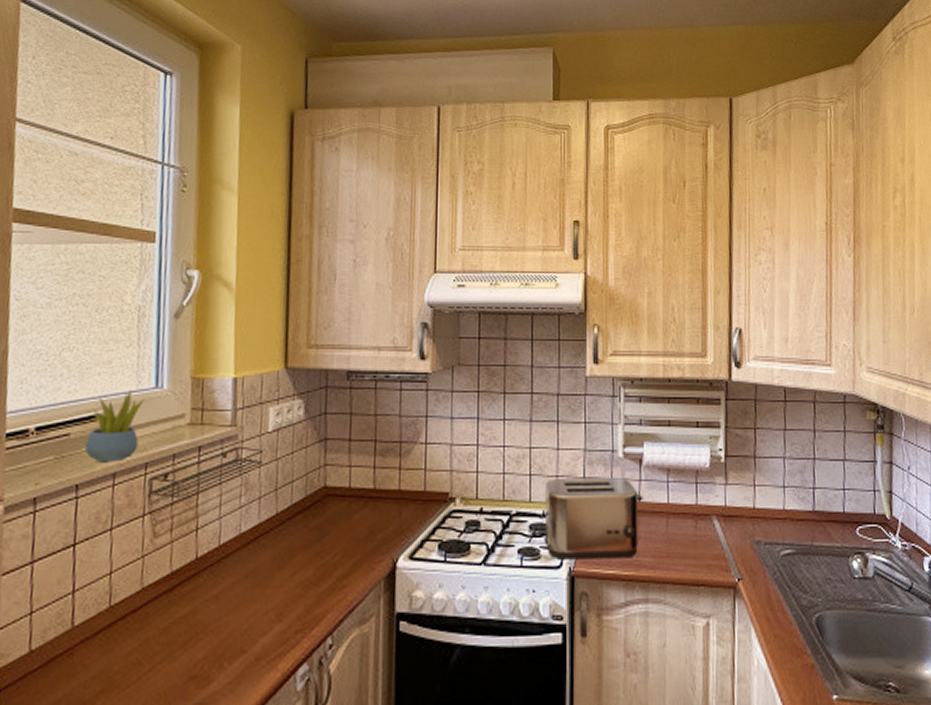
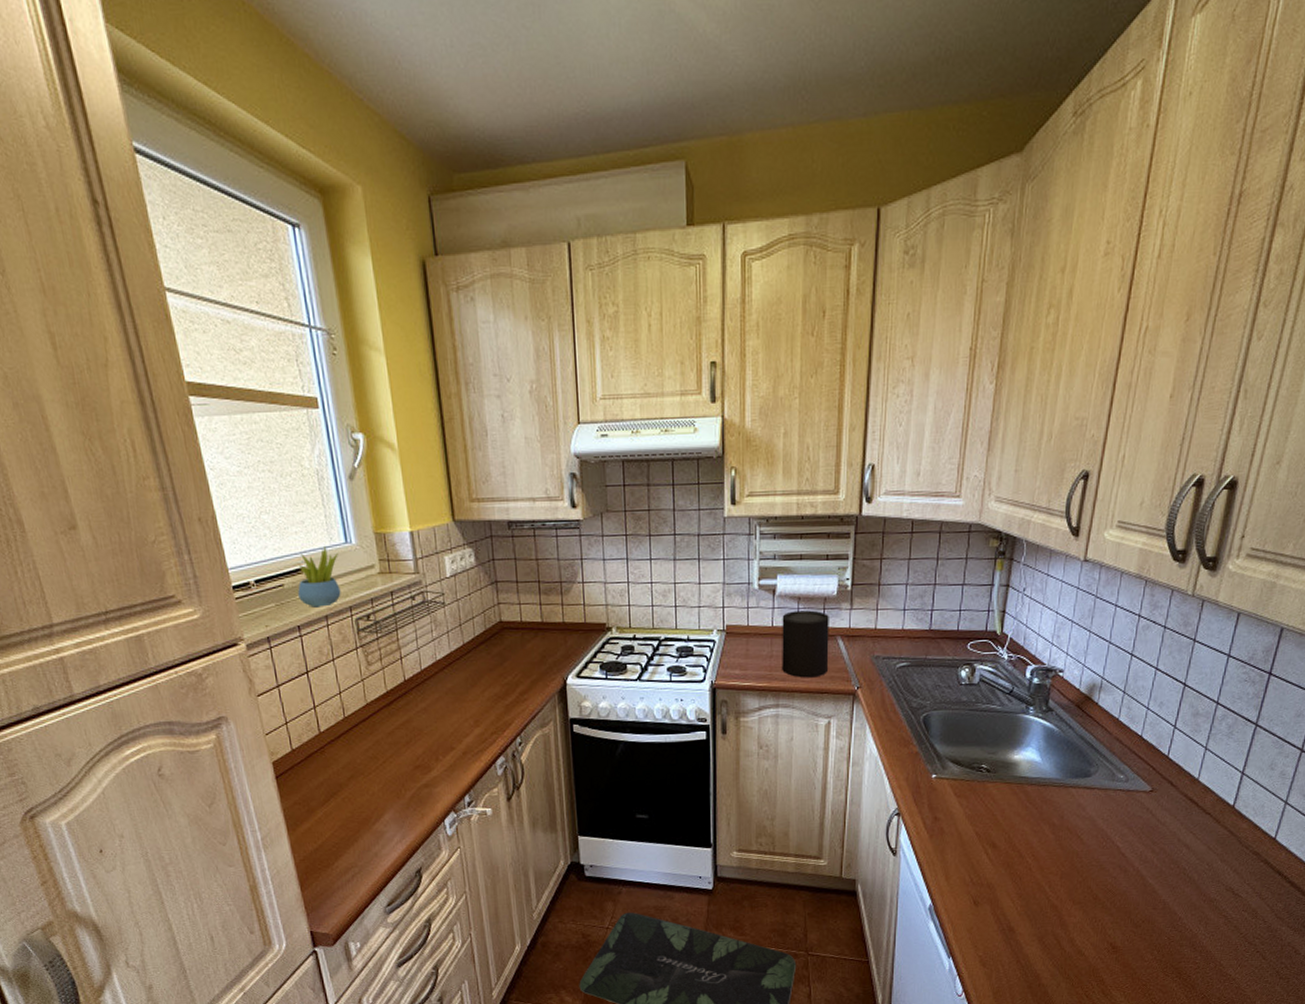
toaster: present [544,476,644,560] -> none [688,605,776,675]
pen holder: none [650,484,705,566] -> present [782,610,829,678]

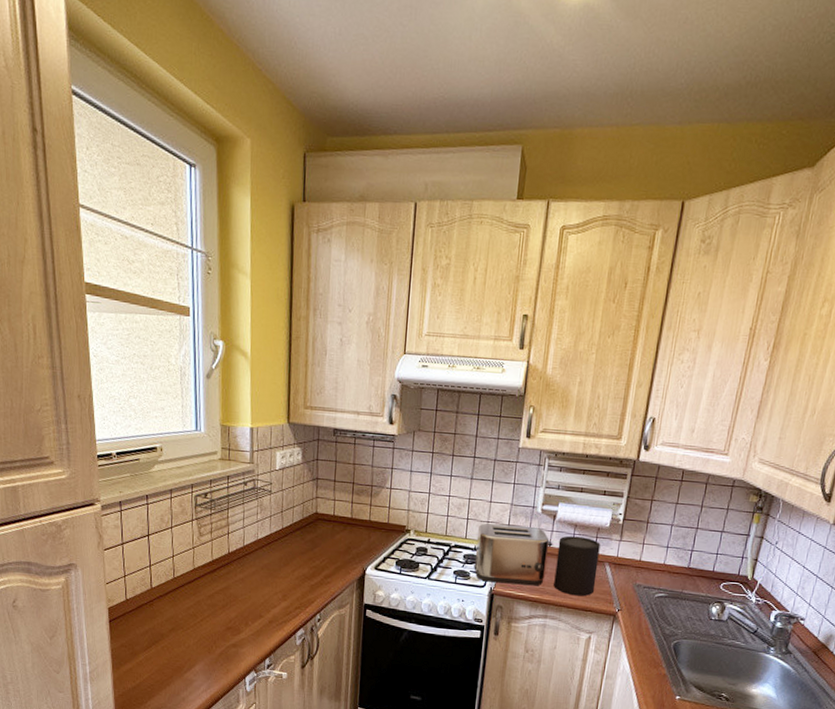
succulent plant: present [298,545,341,608] -> none [150,430,188,482]
toaster: none [688,605,776,675] -> present [474,523,553,586]

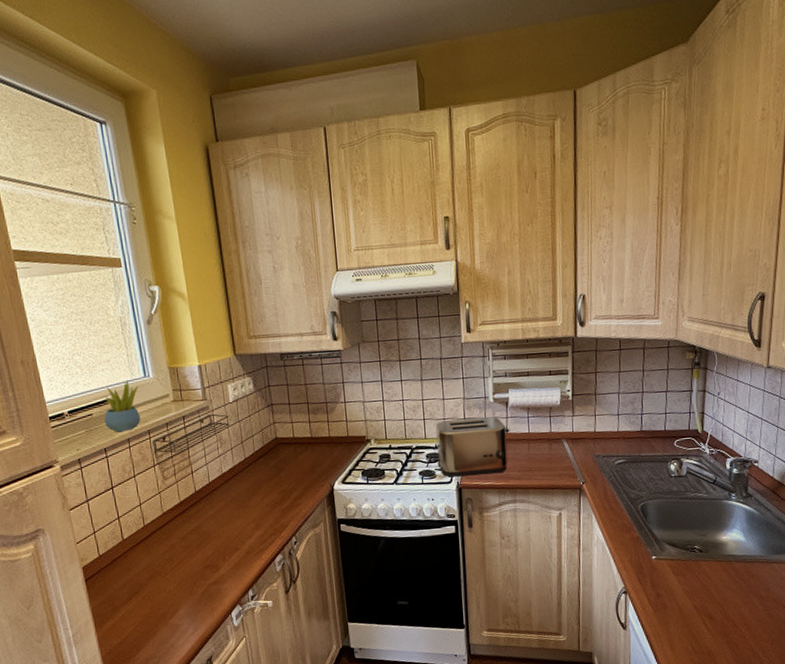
succulent plant: none [150,430,188,482] -> present [104,379,141,432]
pen holder: present [554,535,601,596] -> none [515,418,557,476]

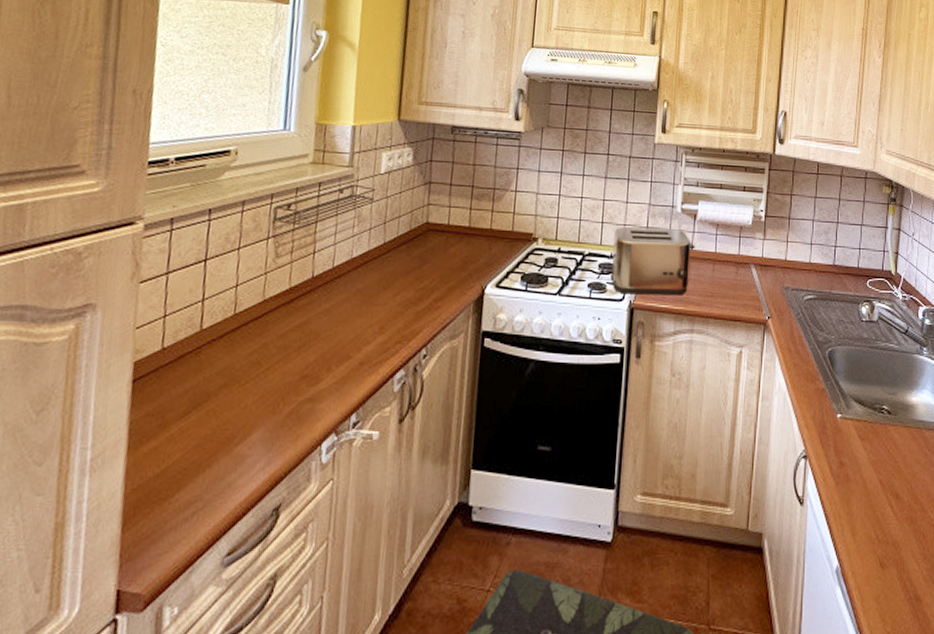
succulent plant: present [104,379,141,432] -> none [218,130,273,192]

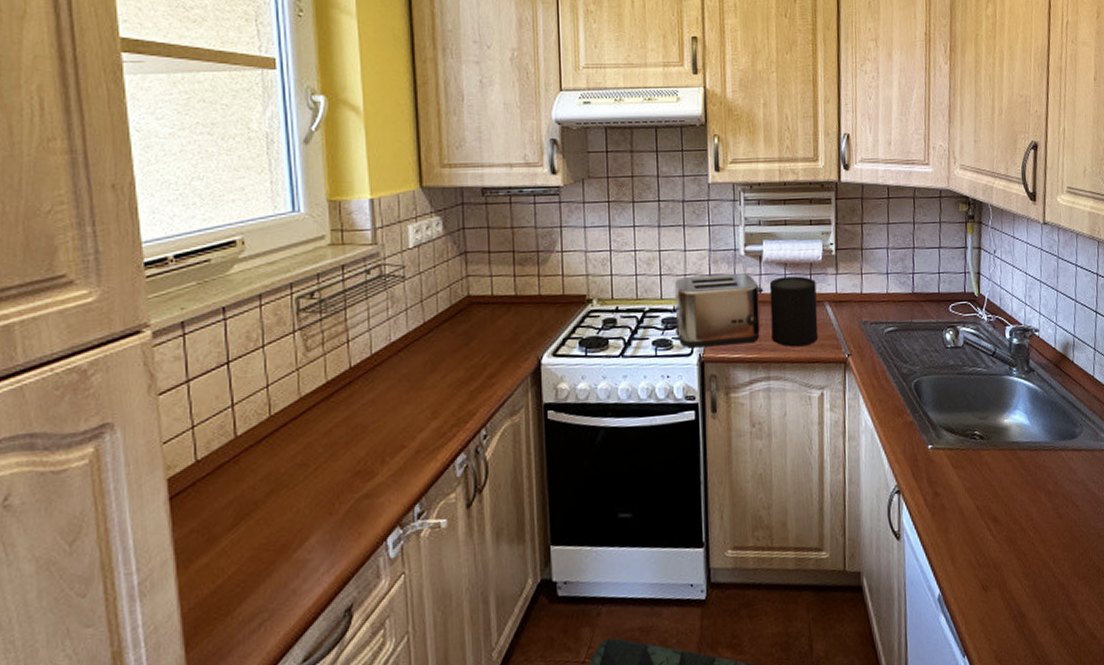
pen holder: none [699,236,744,304] -> present [769,276,819,347]

